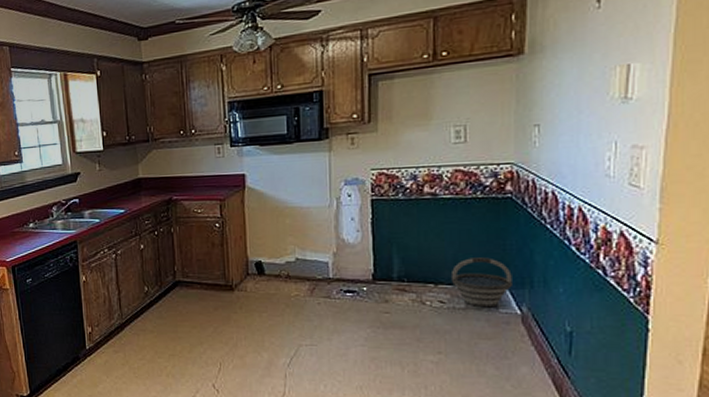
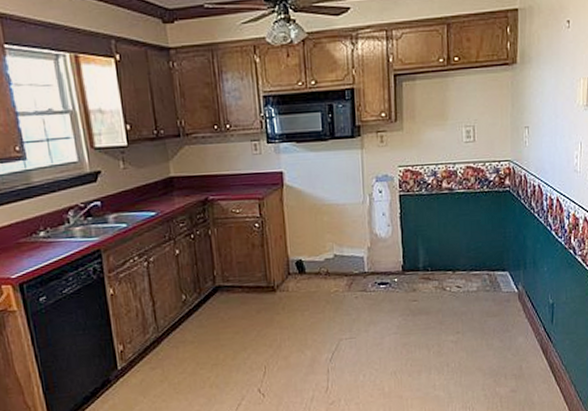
bucket: present [450,257,512,308] -> none [465,244,511,289]

